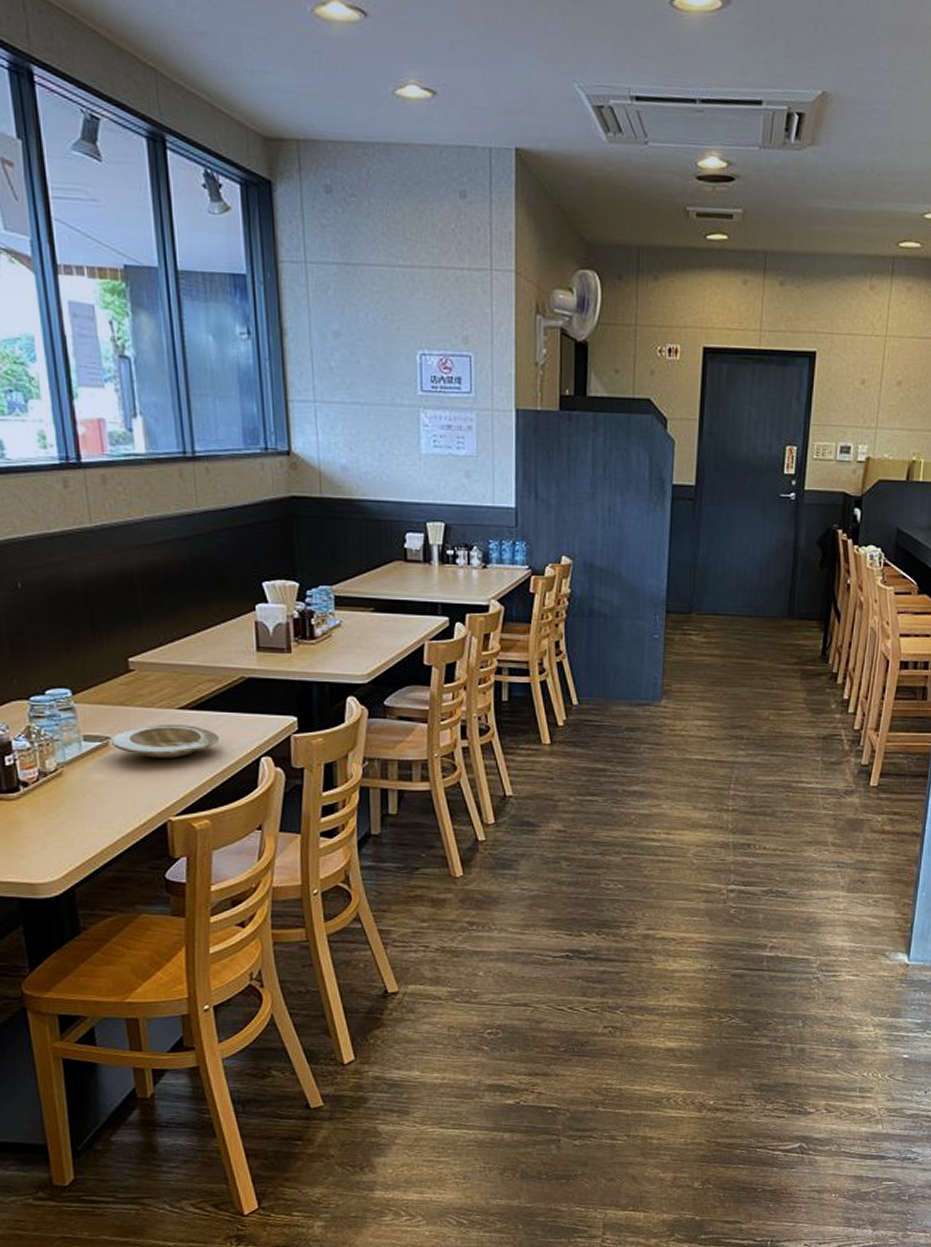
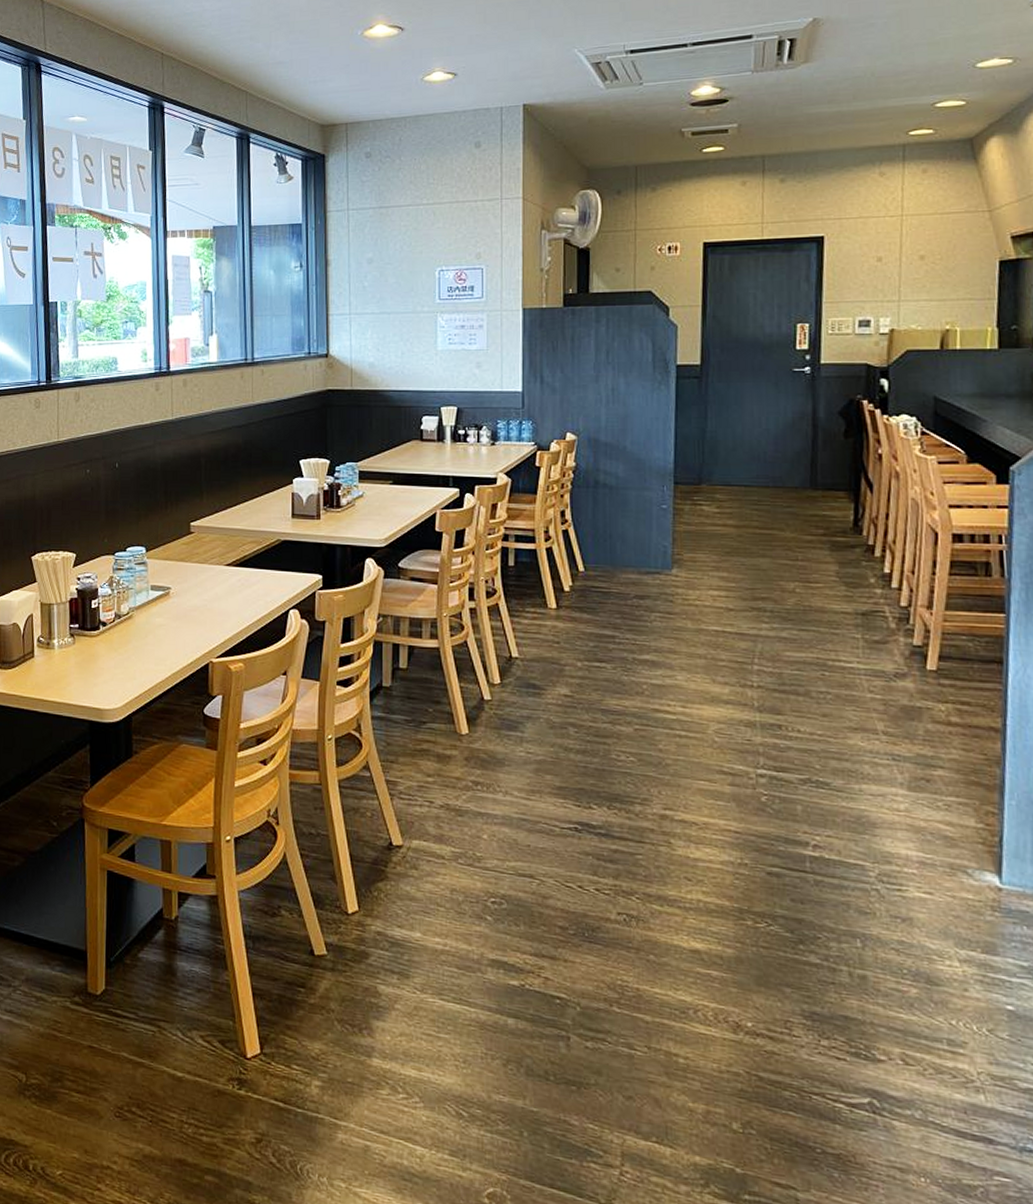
plate: present [111,723,220,758] -> none [172,577,257,607]

